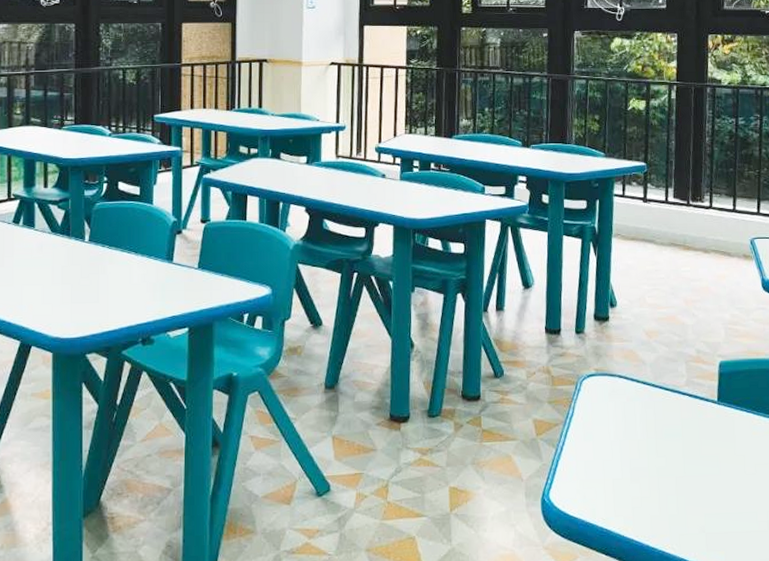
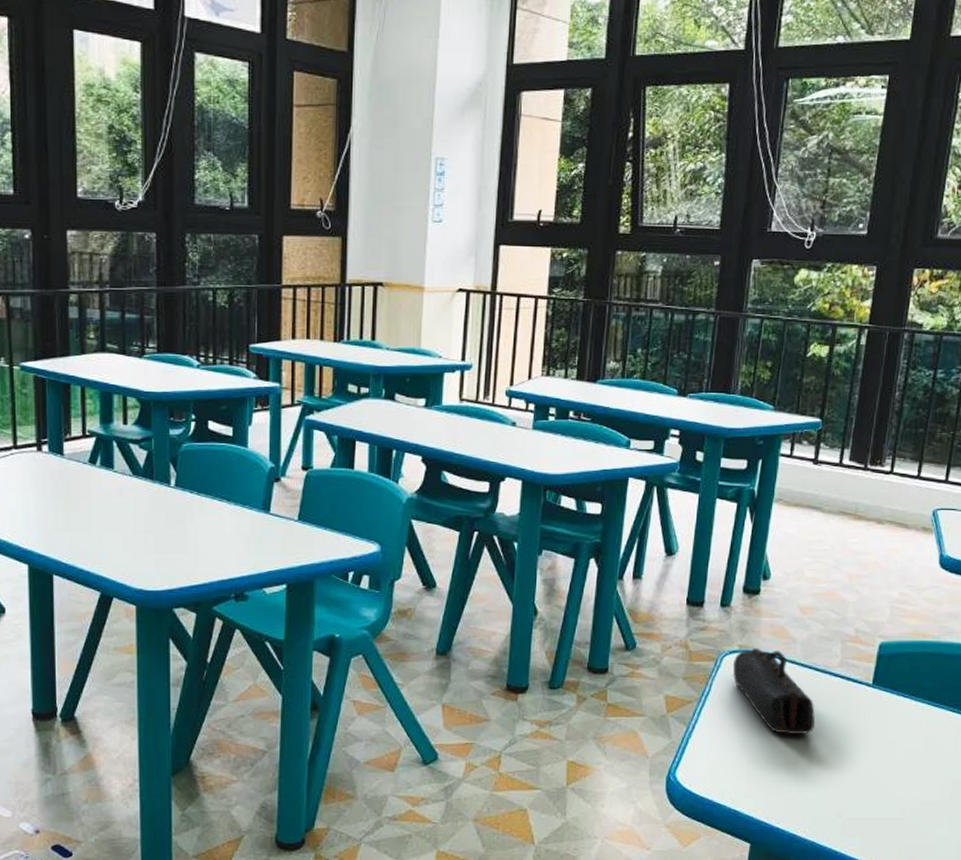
pencil case: none [591,371,670,452] -> present [732,648,815,734]

